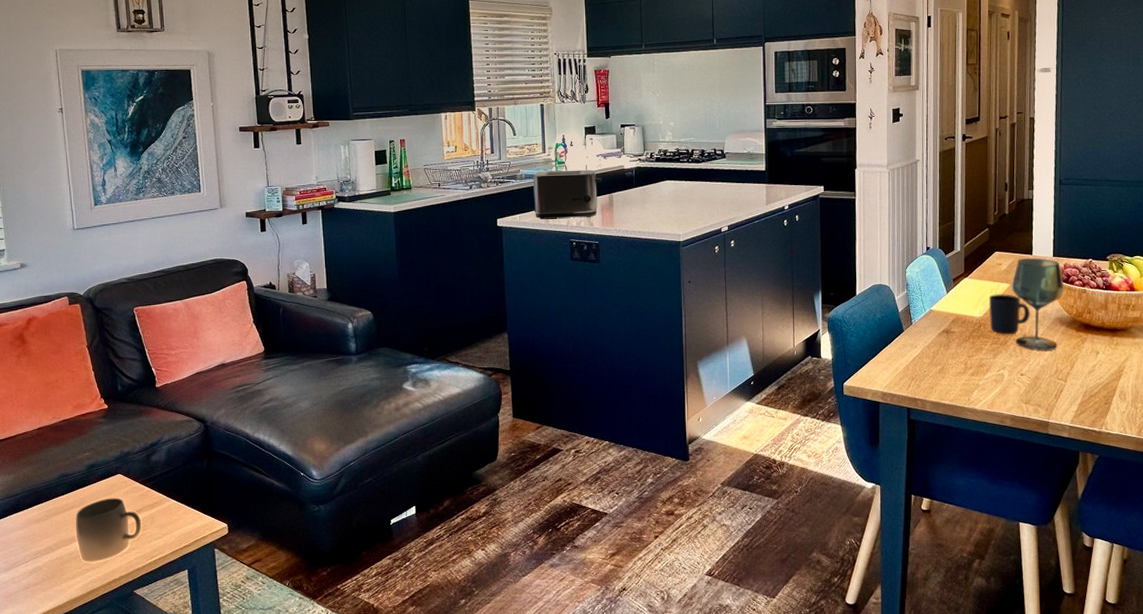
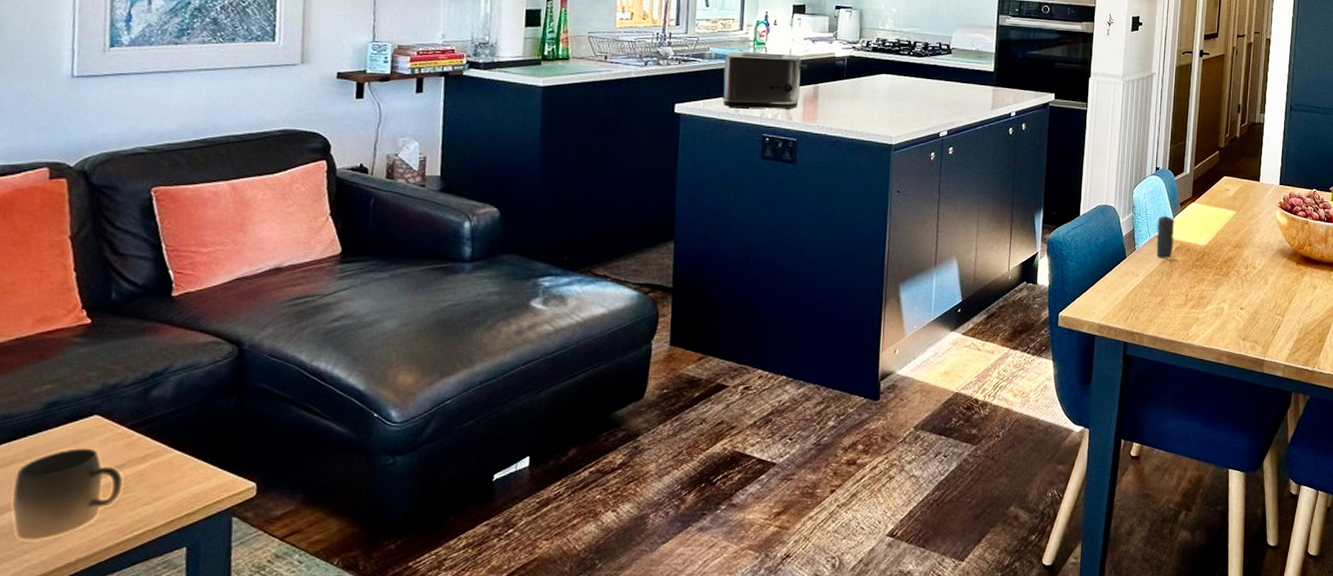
candle: none [932,286,949,331] -> present [1156,210,1175,259]
mug: present [988,293,1031,335] -> none [1213,220,1255,266]
wine glass: present [1011,258,1064,350] -> none [1237,184,1288,283]

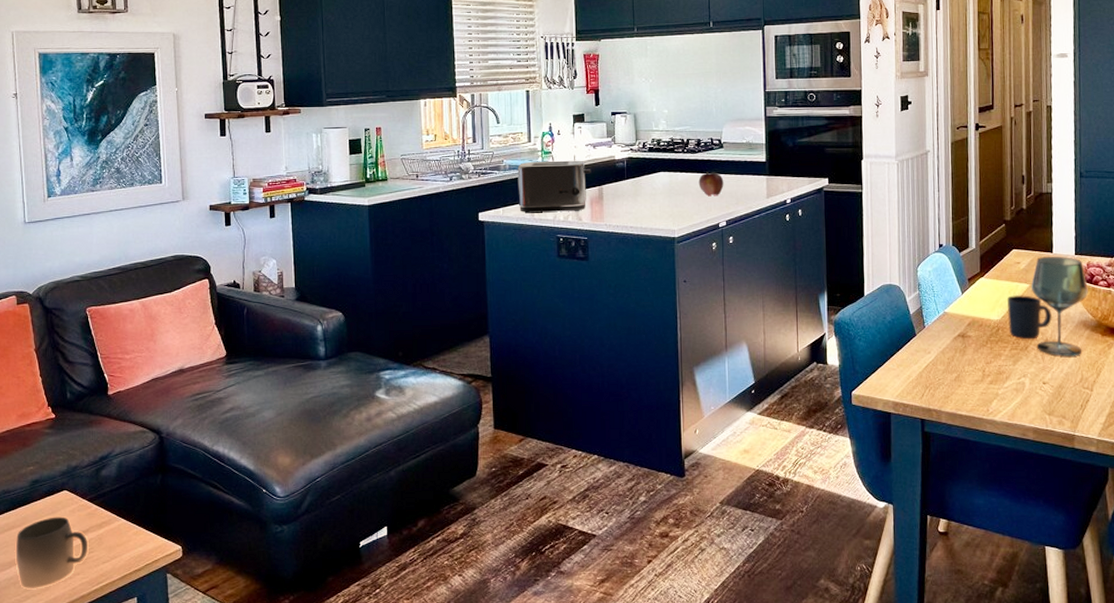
fruit: none [922,77,949,104] -> present [698,171,724,197]
candle: present [1156,210,1175,259] -> none [945,286,965,335]
mug: none [1213,220,1255,266] -> present [1007,294,1053,340]
wine glass: none [1237,184,1288,283] -> present [1030,256,1088,357]

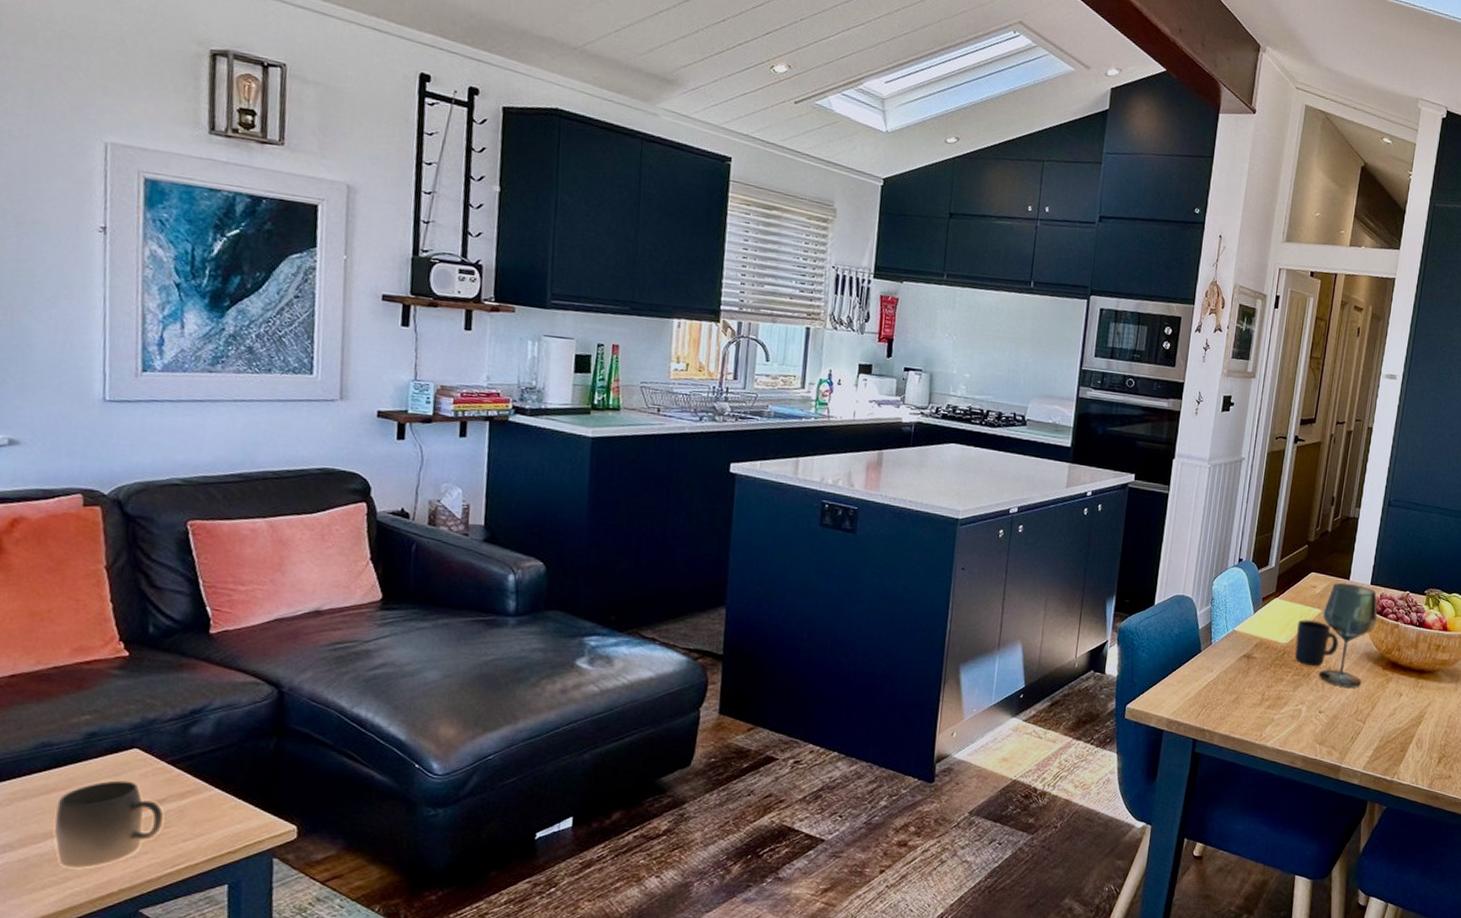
toaster: present [517,160,591,213] -> none [780,411,872,476]
fruit: present [698,171,724,197] -> none [993,449,1022,478]

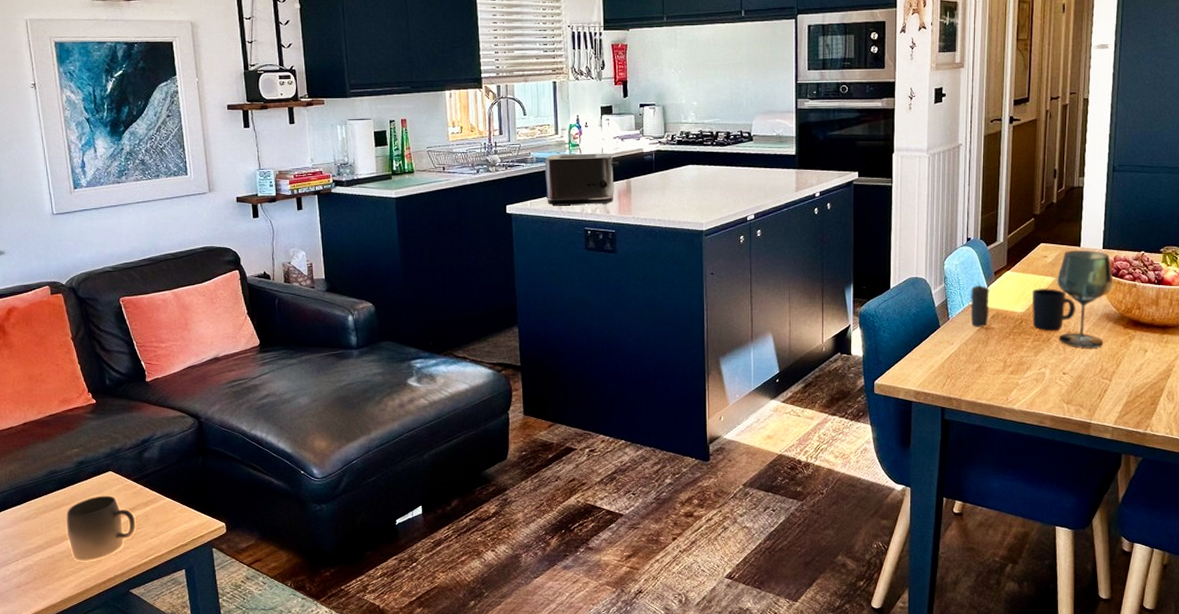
toaster: none [780,411,872,476] -> present [545,153,619,206]
candle: none [1233,604,1256,656] -> present [971,279,990,327]

